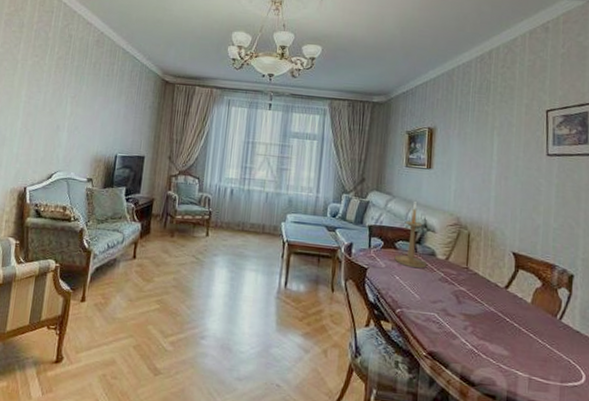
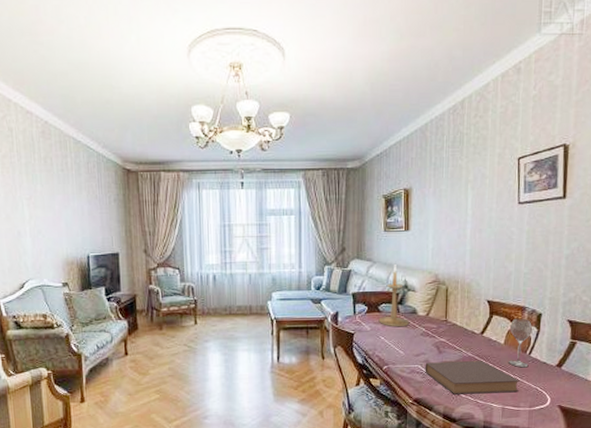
book: none [441,312,549,362] -> present [425,361,520,395]
wineglass: none [536,276,564,335] -> present [509,318,533,368]

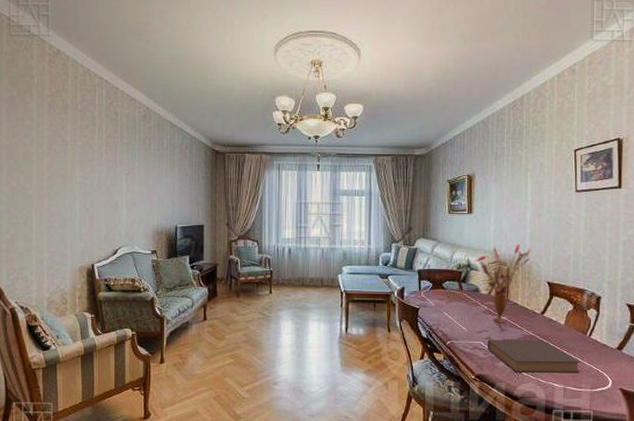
candlestick: present [378,265,410,327] -> none [442,245,473,304]
bouquet: none [411,262,472,346] -> present [474,244,532,324]
wineglass: present [509,318,533,368] -> none [569,300,593,349]

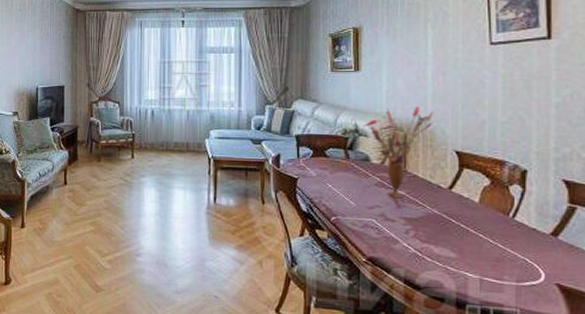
book: present [487,340,581,373] -> none [380,217,502,262]

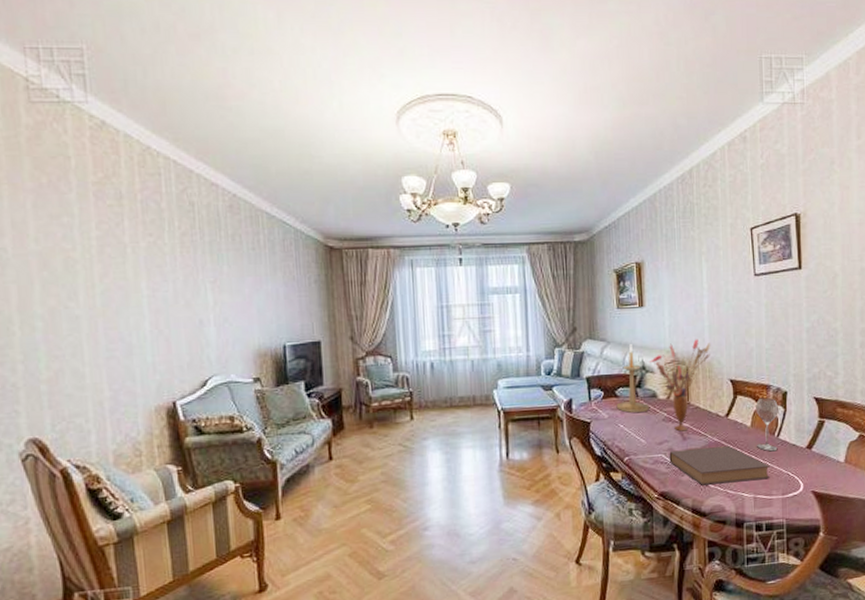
candlestick: none [325,107,362,175] -> present [616,344,650,413]
book: none [380,217,502,262] -> present [669,446,770,486]
wineglass: none [485,173,516,233] -> present [755,397,779,452]

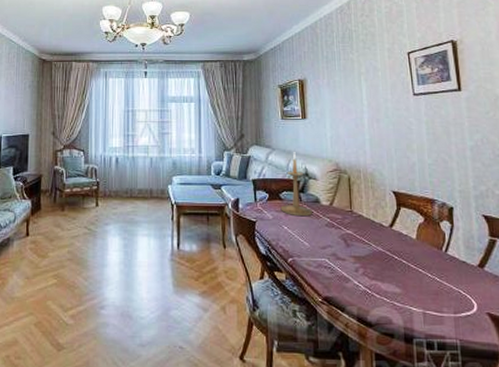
bouquet: present [649,339,711,432] -> none [311,151,373,238]
book: present [669,446,770,486] -> none [332,256,440,295]
wineglass: present [755,397,779,452] -> none [420,211,447,267]

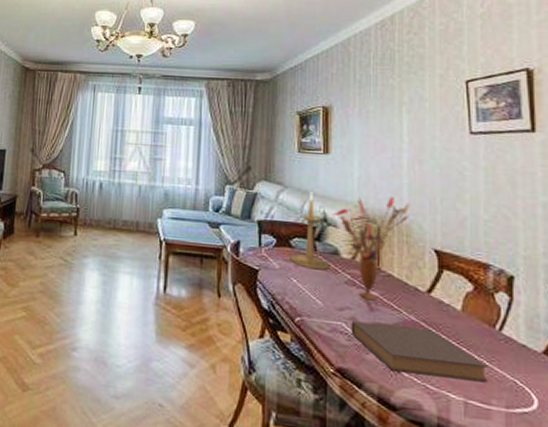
bouquet: none [311,151,373,238] -> present [331,197,411,301]
book: none [332,256,440,295] -> present [351,321,488,383]

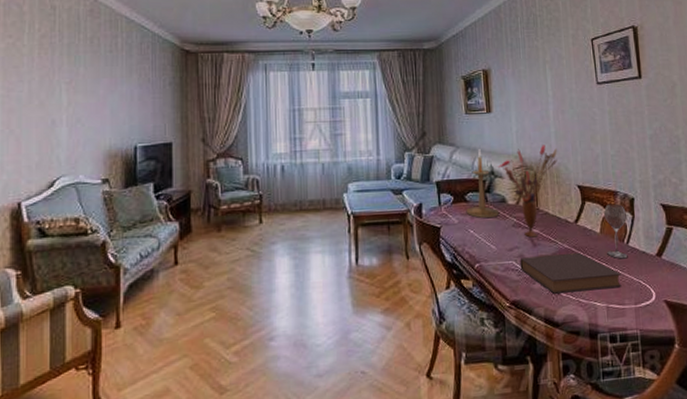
wineglass: none [467,277,503,349] -> present [603,203,628,259]

